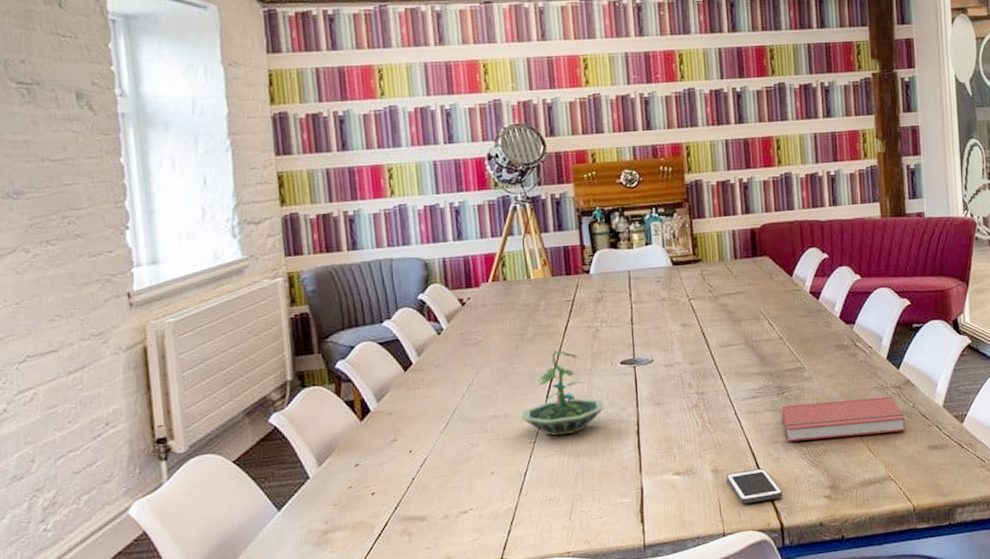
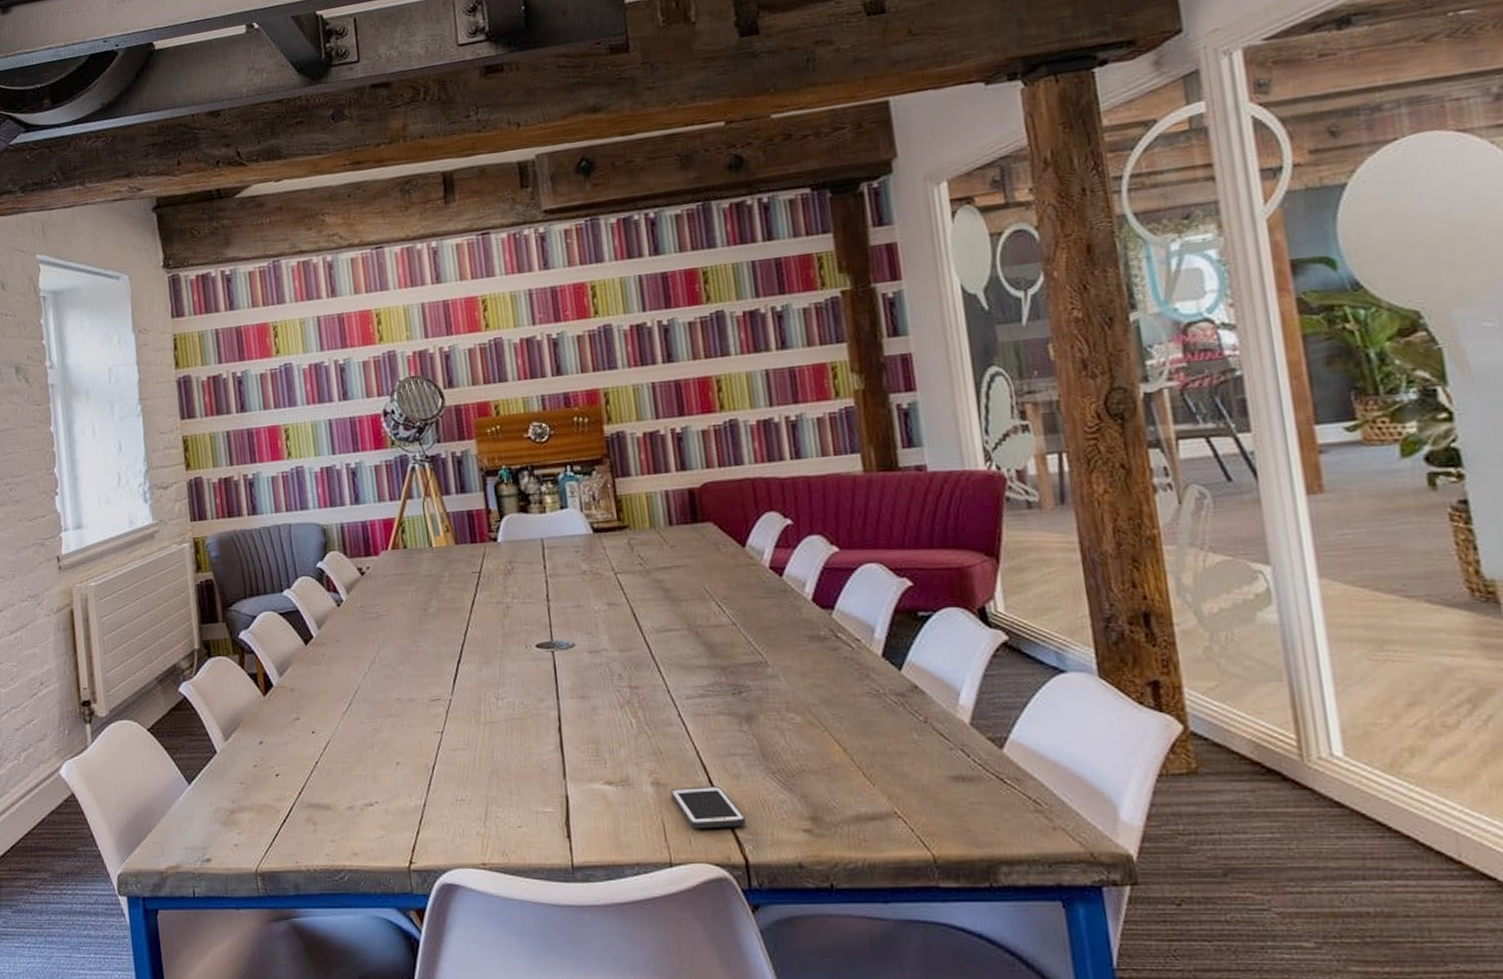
terrarium: present [522,351,605,437] -> none [427,629,520,727]
book: present [781,396,906,442] -> none [739,705,917,756]

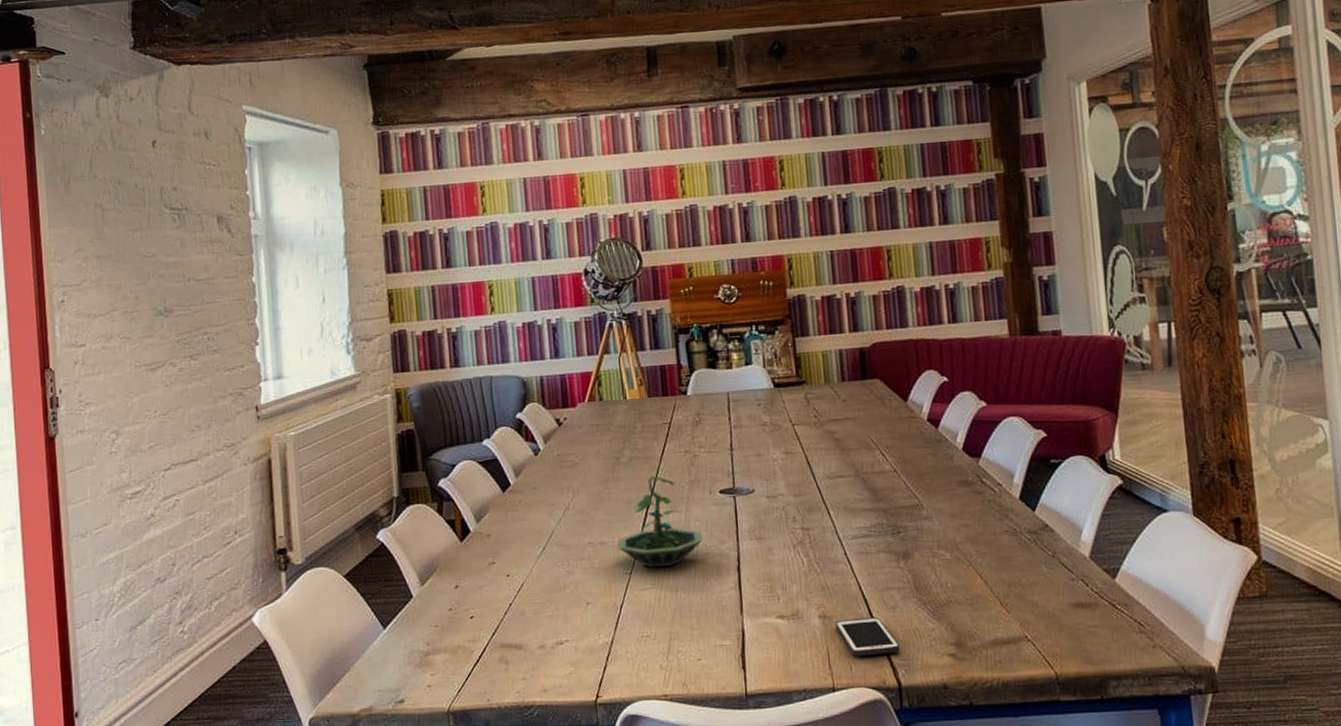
terrarium: none [427,629,520,727] -> present [618,476,703,568]

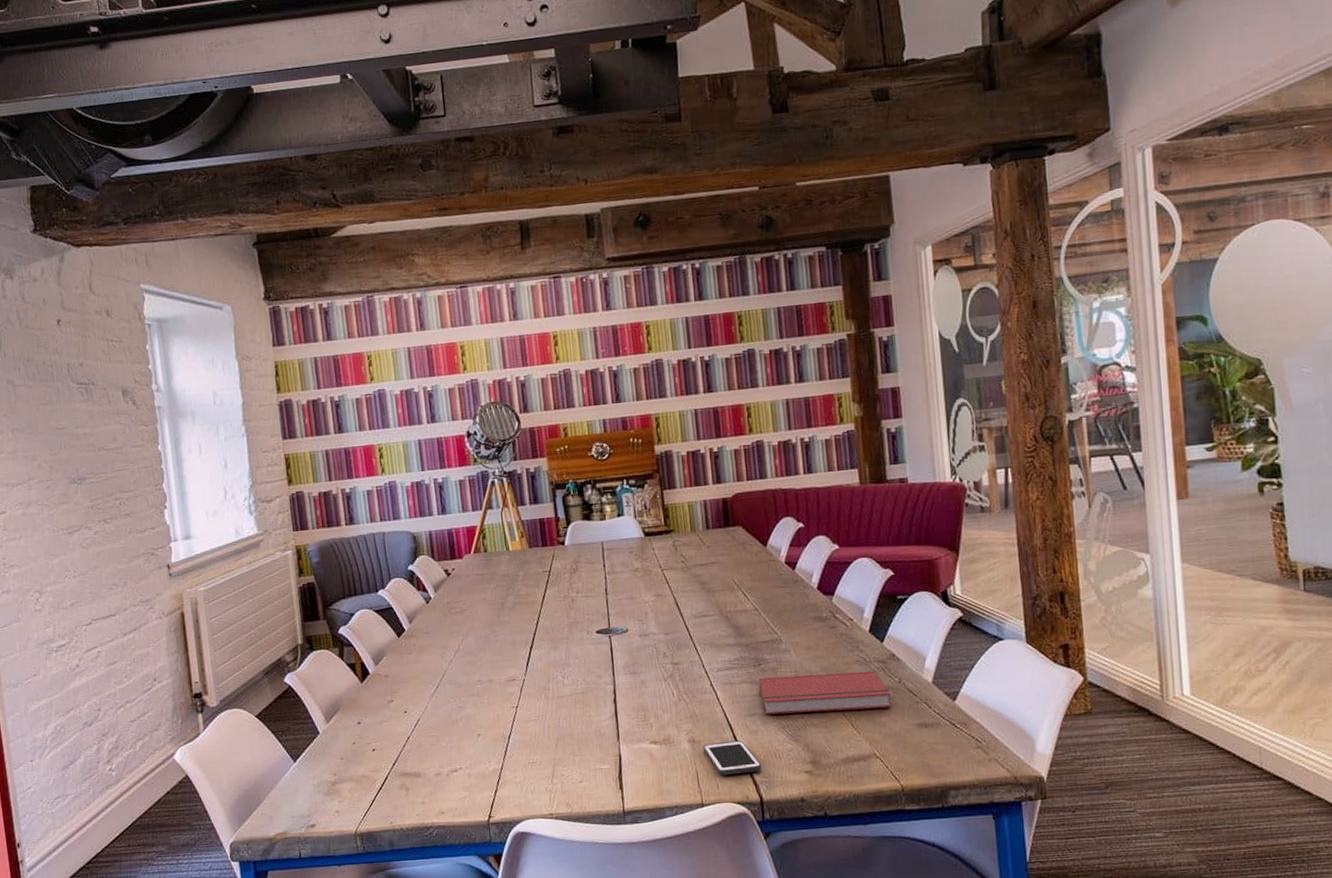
terrarium: present [618,476,703,568] -> none [504,619,582,702]
book: none [897,542,1045,589] -> present [758,670,892,715]

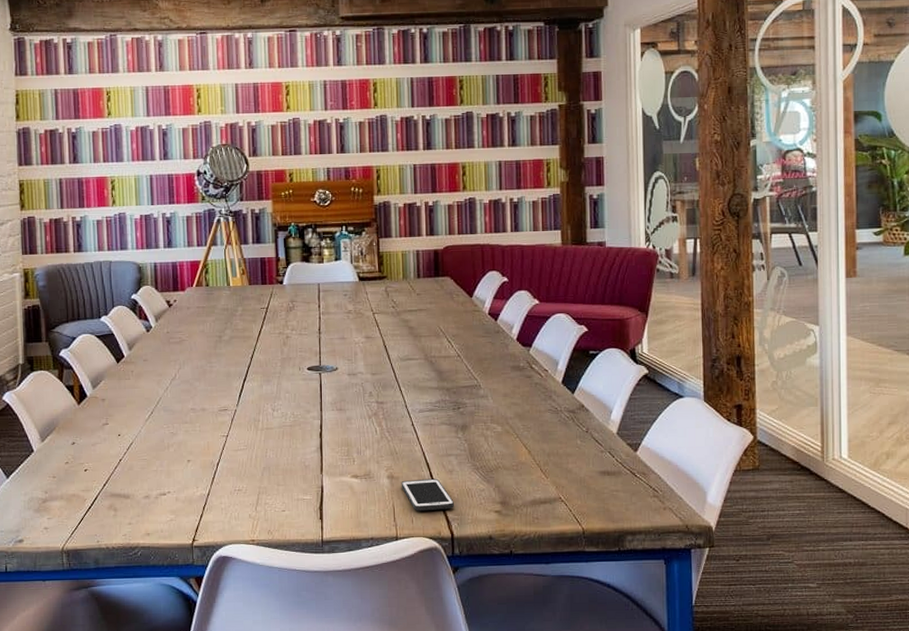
book: present [758,670,892,715] -> none [457,419,579,456]

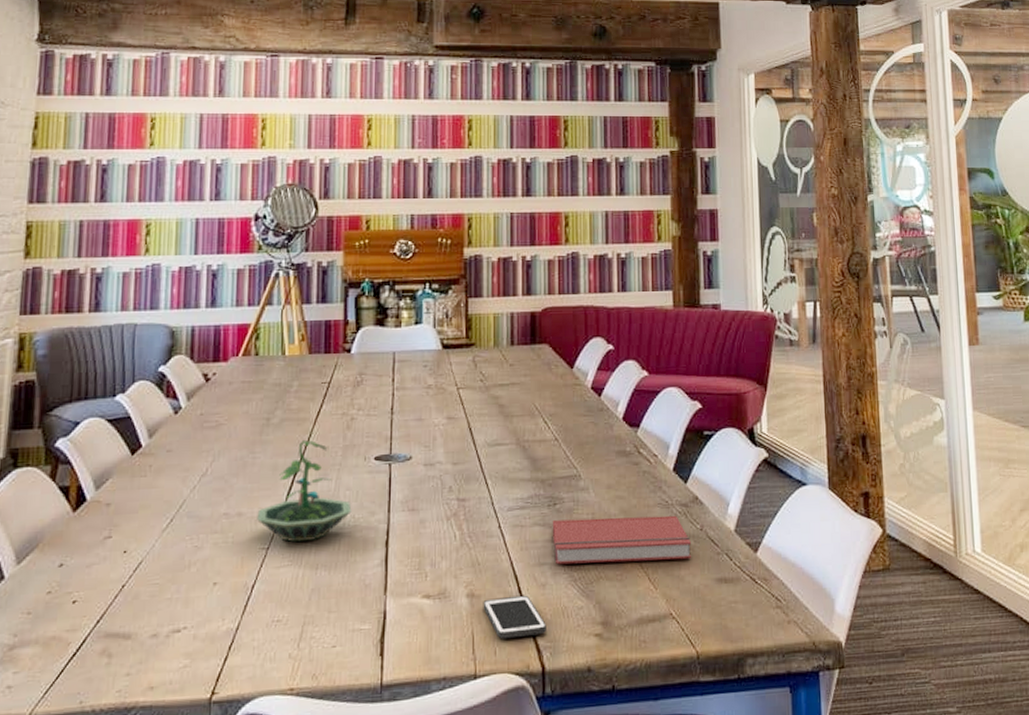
terrarium: none [217,354,291,432] -> present [257,440,352,543]
book: none [457,419,579,456] -> present [552,515,692,565]

